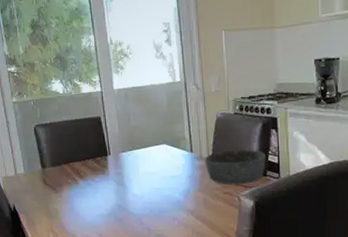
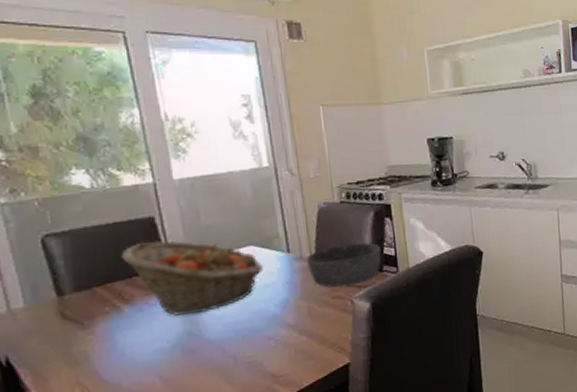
fruit basket: none [79,134,173,193] -> present [121,240,264,317]

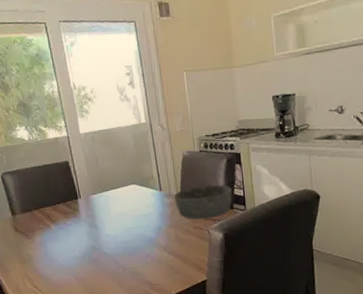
fruit basket: present [121,240,264,317] -> none [49,178,143,235]

